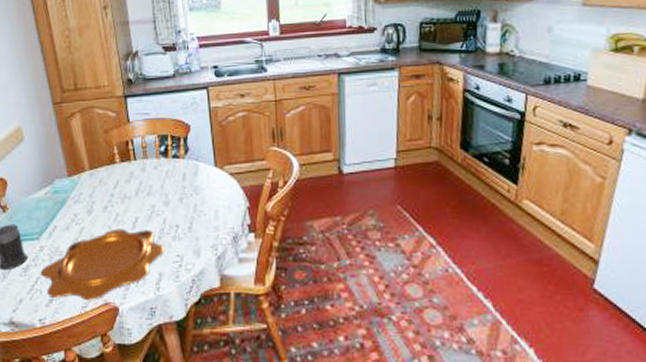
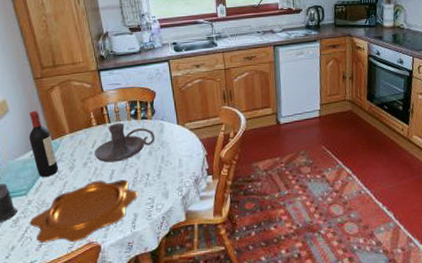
wine bottle: none [44,140,75,221] -> present [29,110,58,178]
candle holder: none [115,161,187,208] -> present [94,123,155,163]

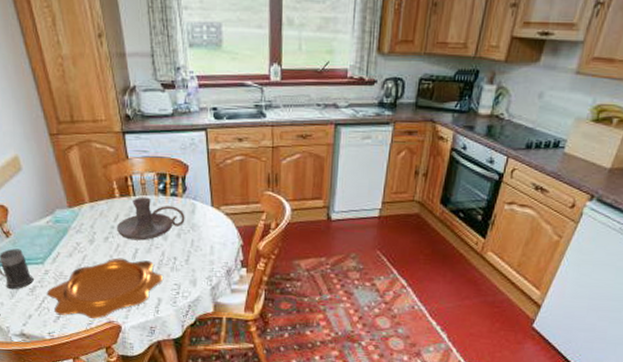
wine bottle: present [29,110,58,178] -> none [44,171,76,248]

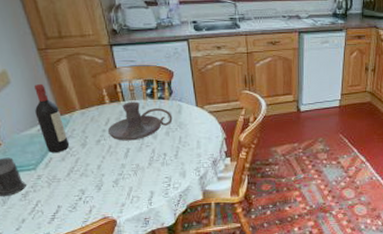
wine bottle: none [44,171,76,248] -> present [34,83,69,154]
decorative bowl: present [46,258,164,319] -> none [40,158,155,216]

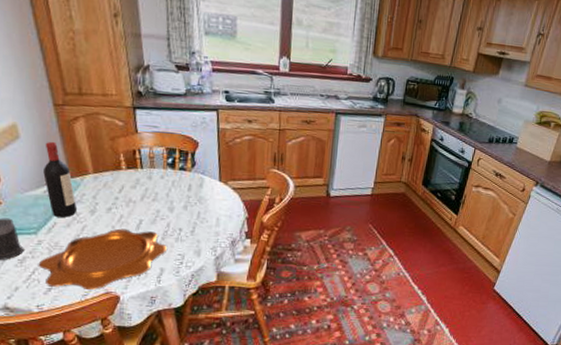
decorative bowl: none [40,158,155,216] -> present [38,228,168,290]
candle holder: present [107,101,173,141] -> none [120,170,193,212]

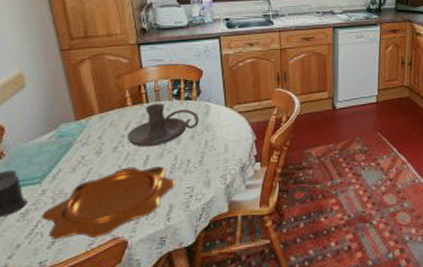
wine bottle: present [43,141,77,218] -> none [48,86,82,164]
candle holder: none [120,170,193,212] -> present [126,103,199,147]

